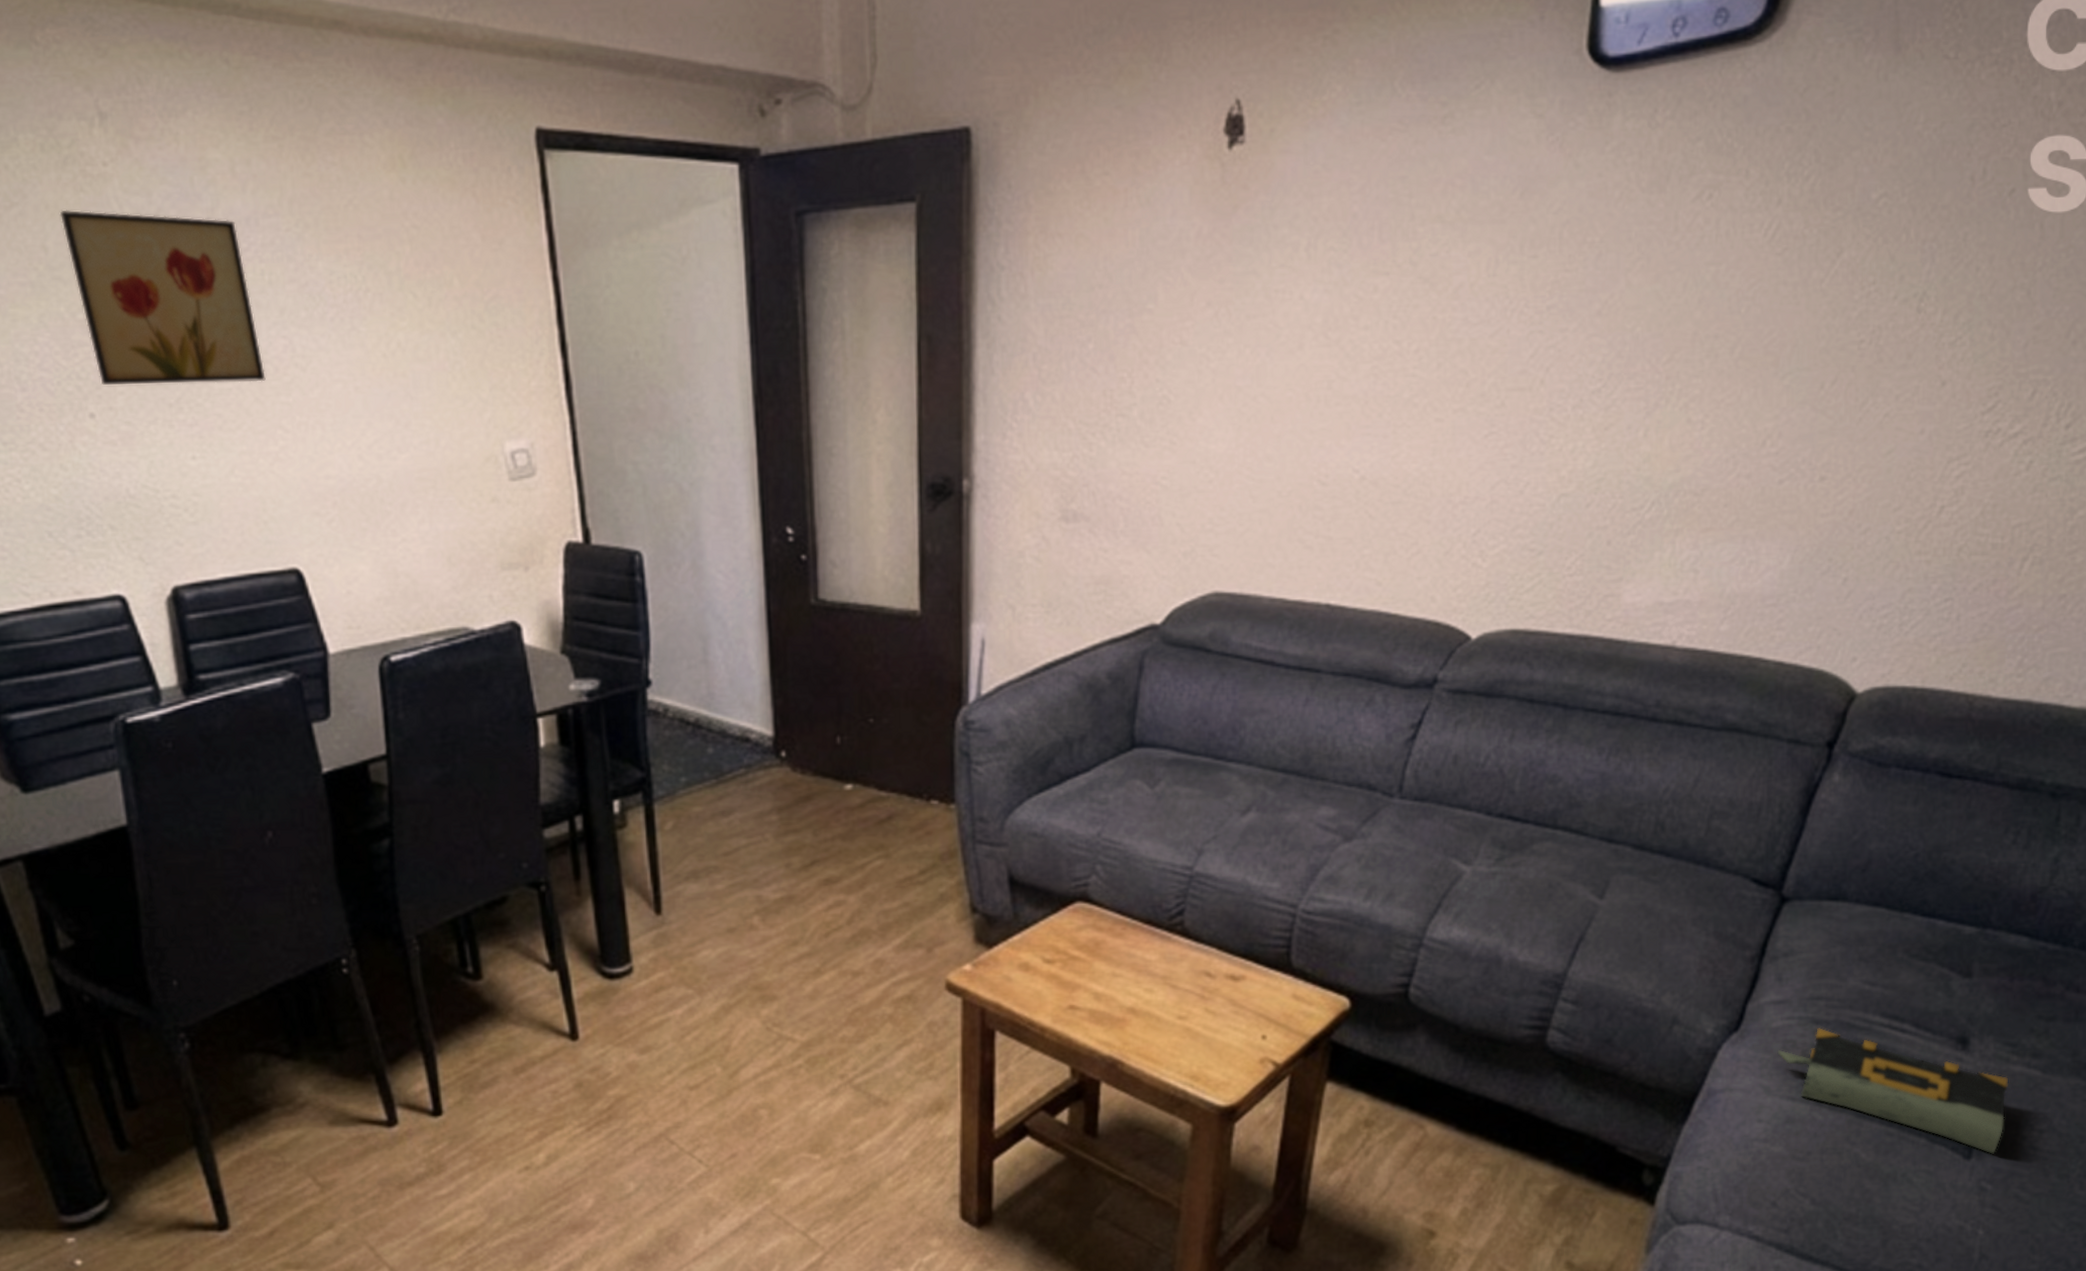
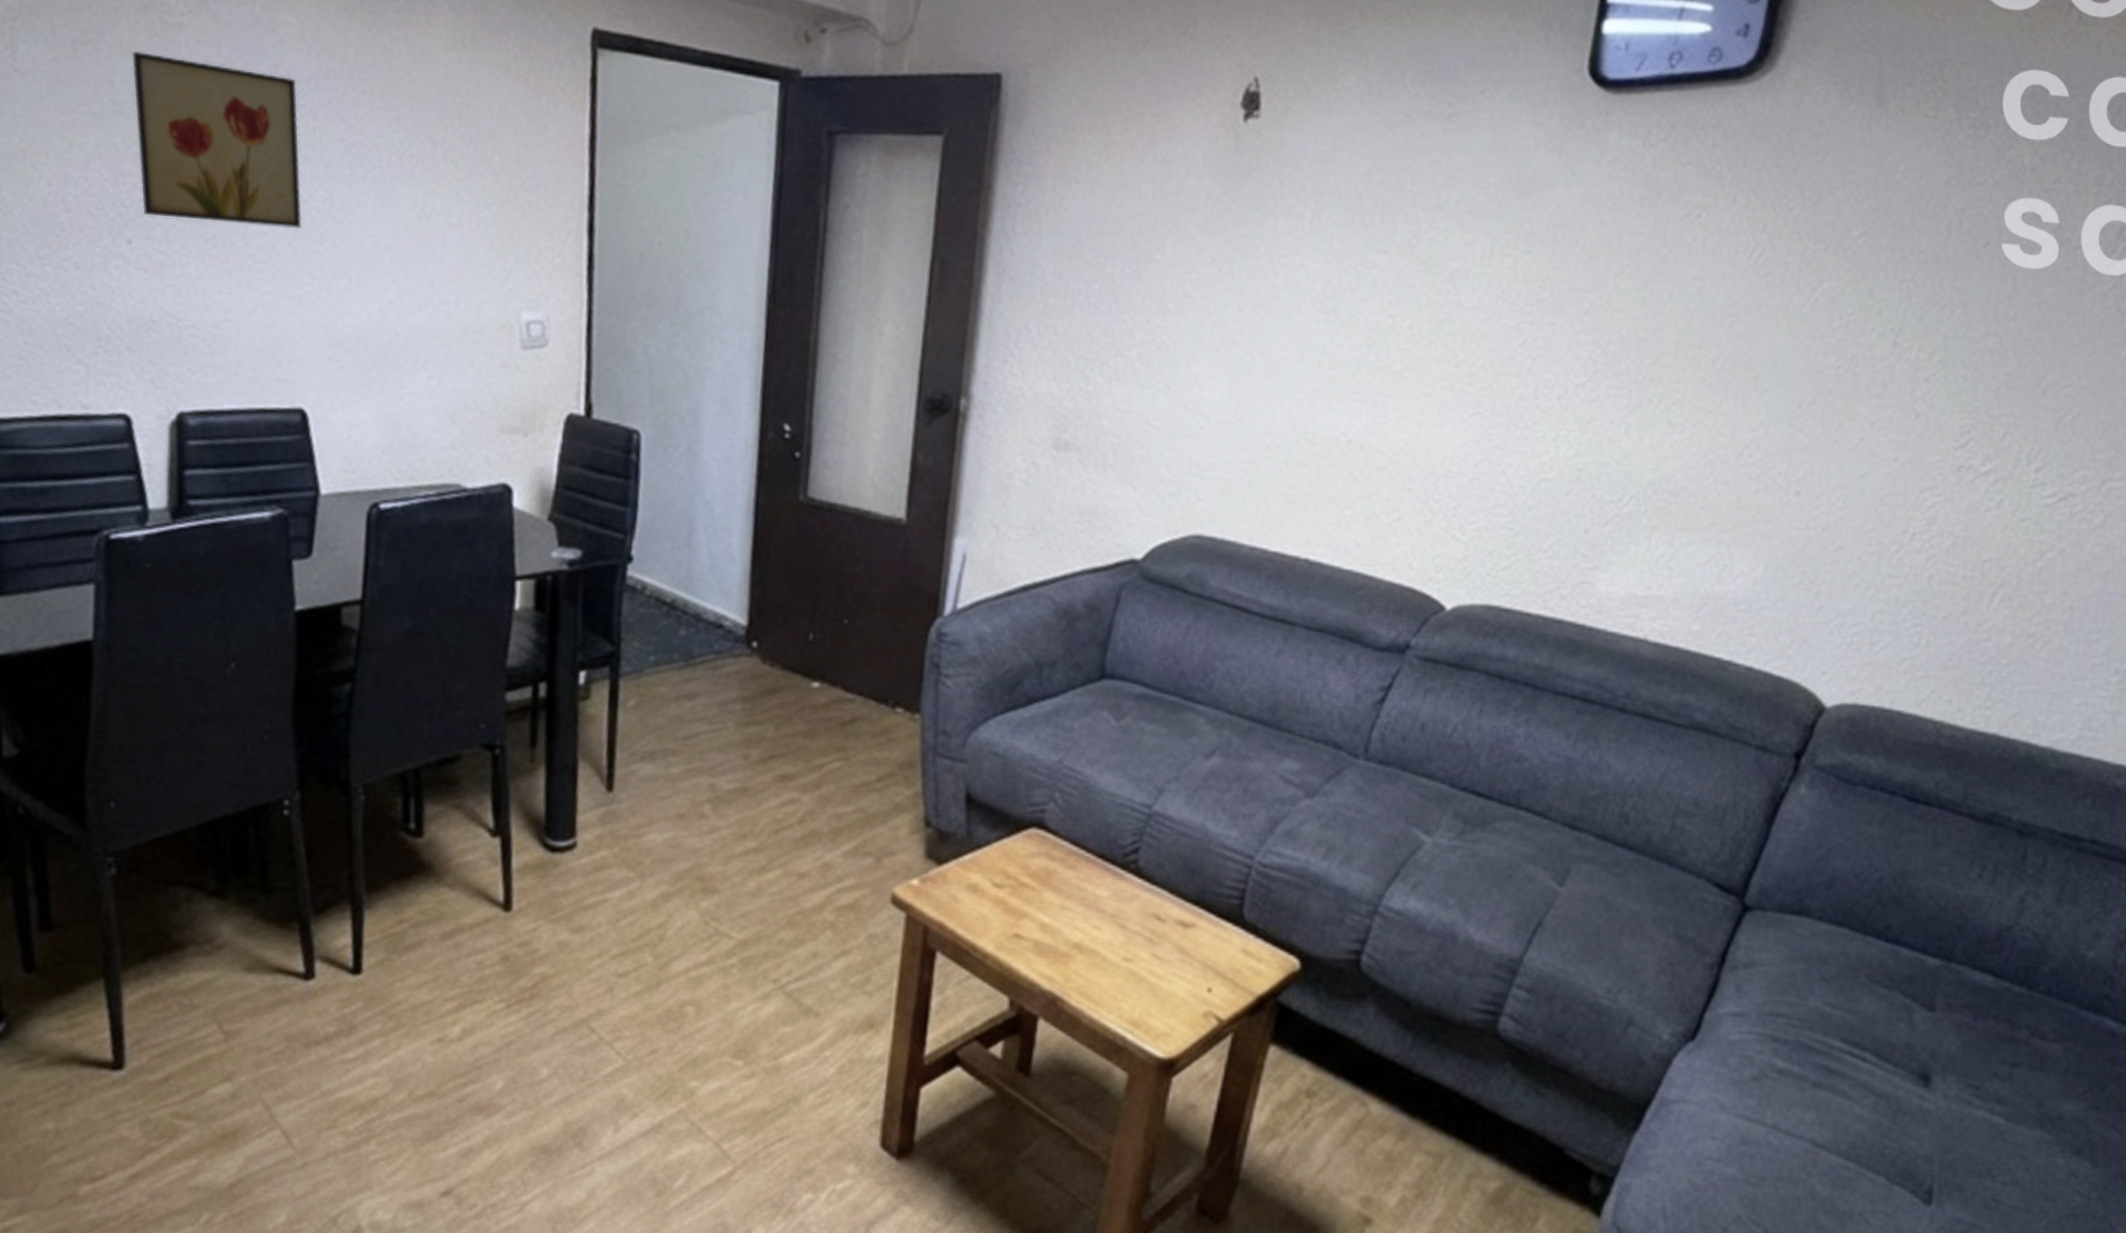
book: present [1777,1028,2009,1154] -> none [1734,1046,1971,1202]

